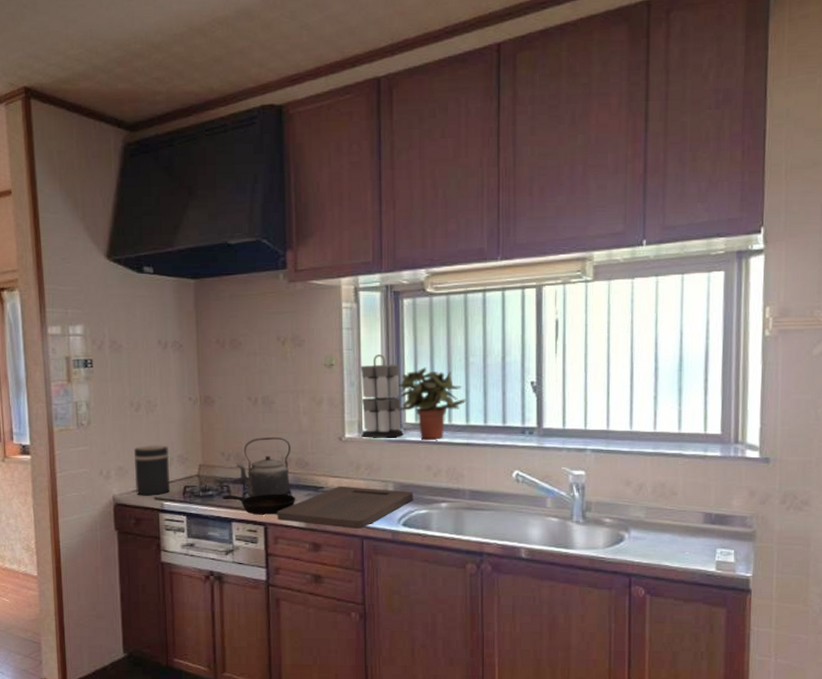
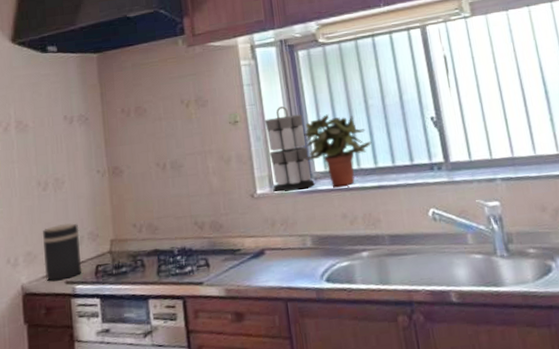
frying pan: present [222,494,296,515] -> none [136,261,214,288]
kettle: present [236,436,291,497] -> none [148,201,207,269]
cutting board: present [277,487,413,529] -> none [195,243,333,292]

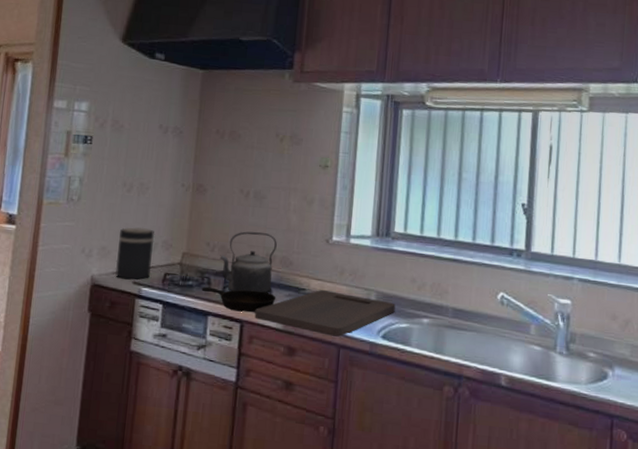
frying pan: none [136,261,214,288] -> present [201,286,276,313]
kettle: none [148,201,207,269] -> present [219,231,277,293]
cutting board: none [195,243,333,292] -> present [254,290,396,337]
spice rack: present [264,106,315,193] -> none [349,161,394,246]
potted plant: present [304,114,372,187] -> none [386,178,457,252]

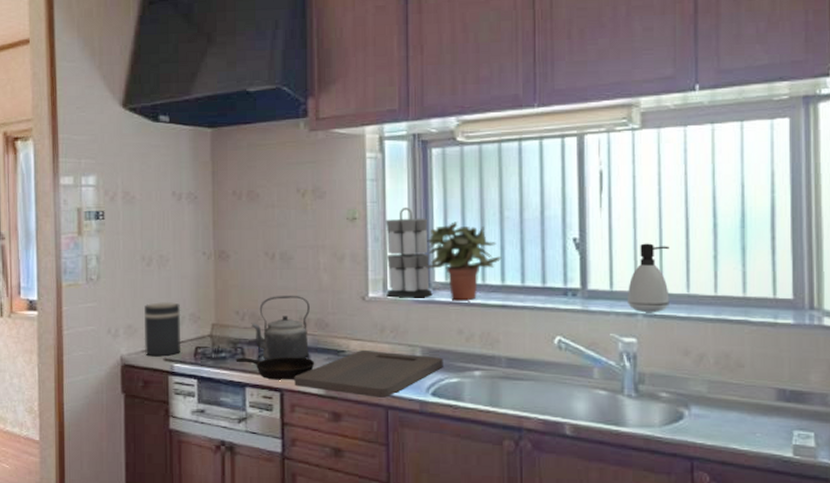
spice rack: none [349,161,394,246] -> present [385,208,433,299]
potted plant: none [386,178,457,252] -> present [425,222,502,300]
soap dispenser: none [566,214,606,279] -> present [628,243,669,313]

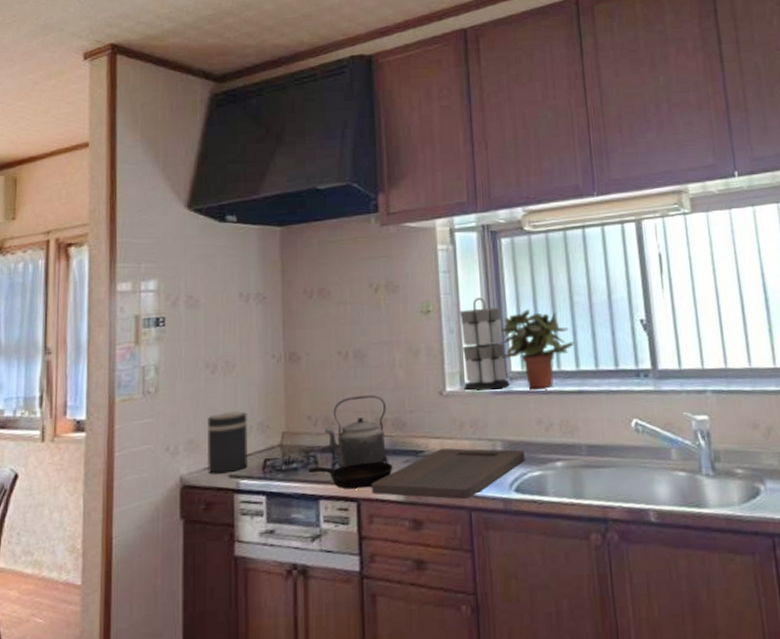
soap dispenser: present [628,243,669,313] -> none [695,320,735,390]

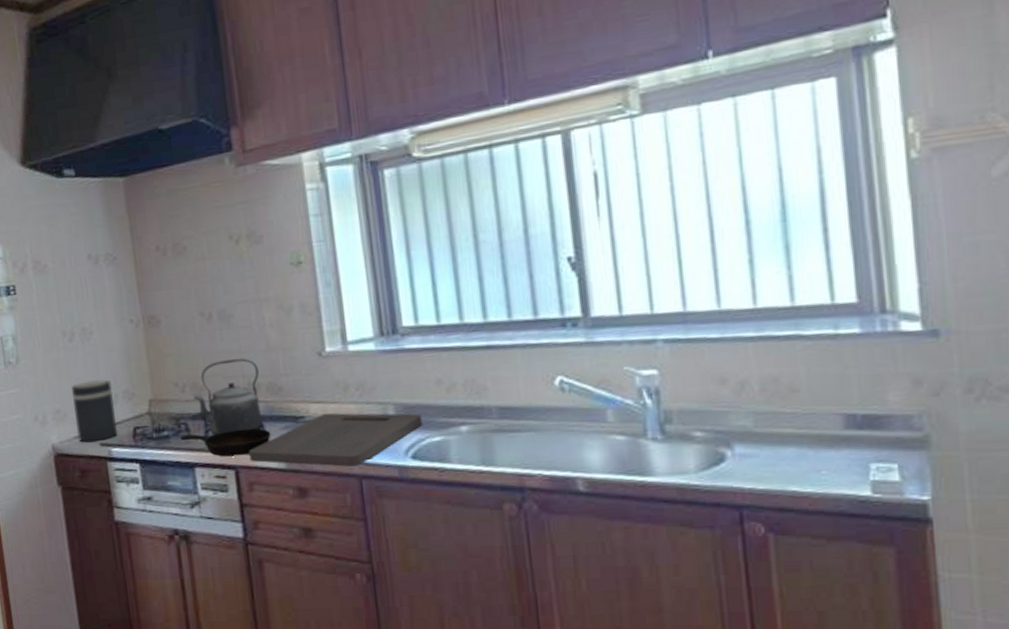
spice rack: present [459,298,510,392] -> none [335,243,401,351]
potted plant: present [500,309,575,389] -> none [388,253,481,345]

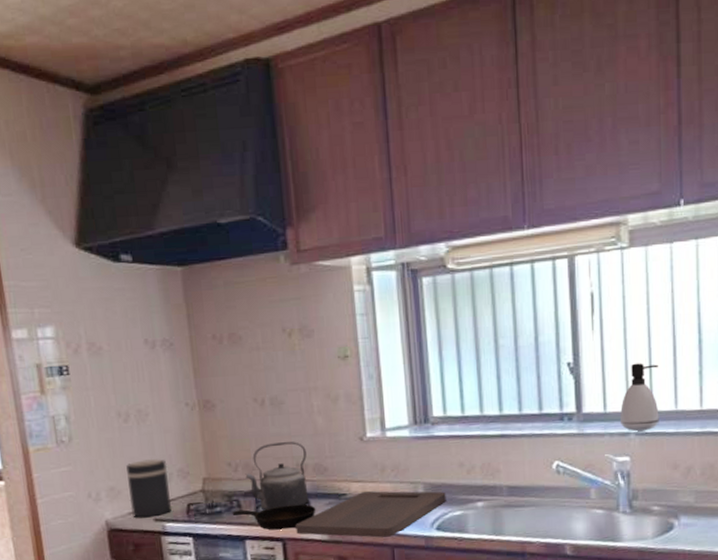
soap dispenser: none [641,253,696,339] -> present [620,363,659,432]

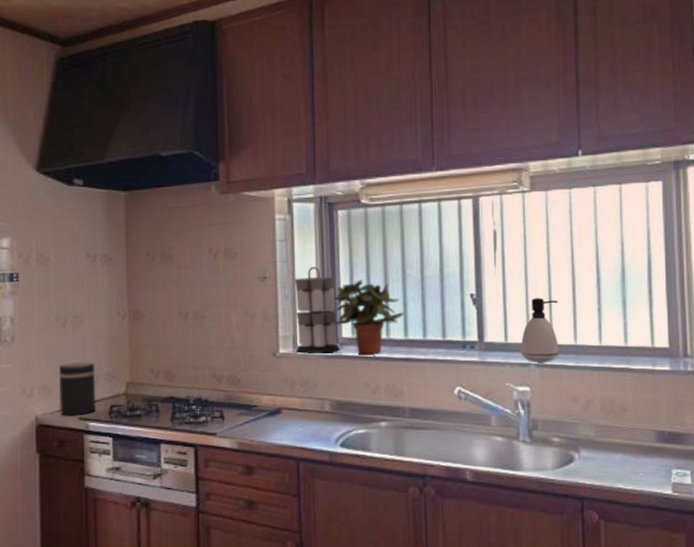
frying pan: present [232,504,316,530] -> none [150,413,228,436]
kettle: present [245,441,309,511] -> none [165,352,223,417]
cutting board: present [295,491,446,538] -> none [208,405,351,450]
spice rack: none [378,342,432,437] -> present [294,267,340,355]
potted plant: none [422,353,499,433] -> present [332,280,405,354]

